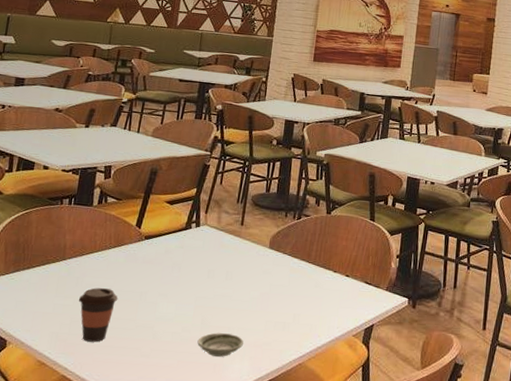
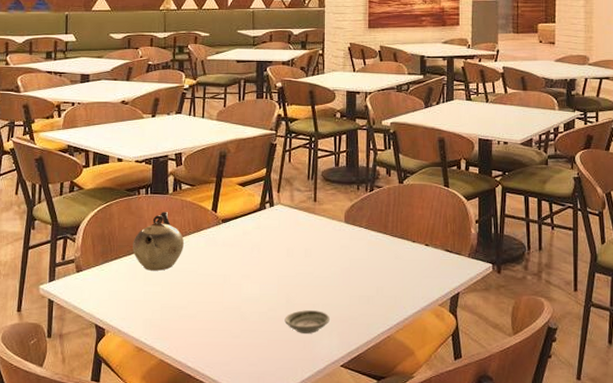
teapot: none [47,224,103,284] -> present [133,212,185,271]
coffee cup: present [78,288,118,342] -> none [166,273,204,326]

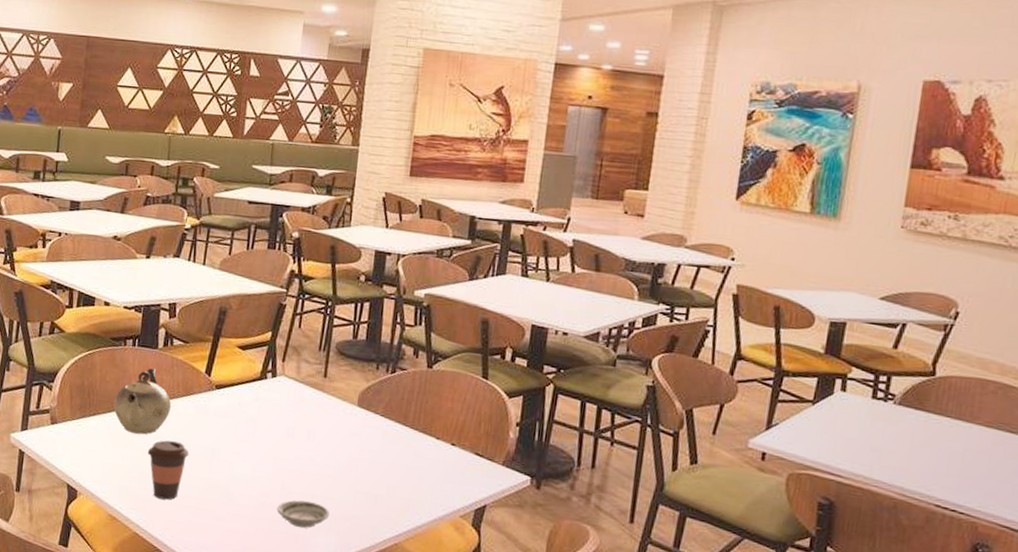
coffee cup: none [166,273,204,326] -> present [147,440,189,500]

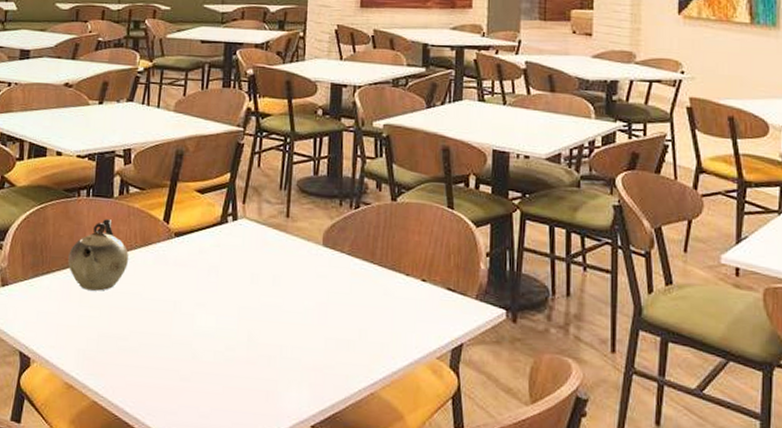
coffee cup: present [147,440,189,500] -> none [104,296,149,362]
saucer: present [277,500,329,528] -> none [244,352,300,383]

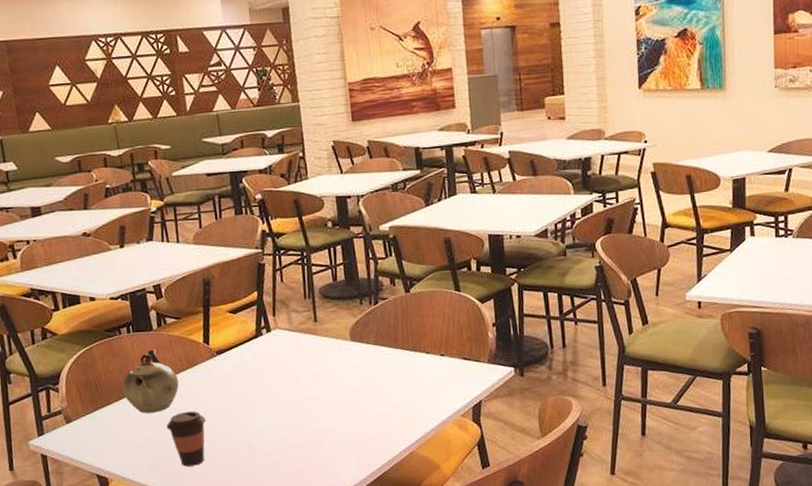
coffee cup: none [104,296,149,362] -> present [166,411,206,467]

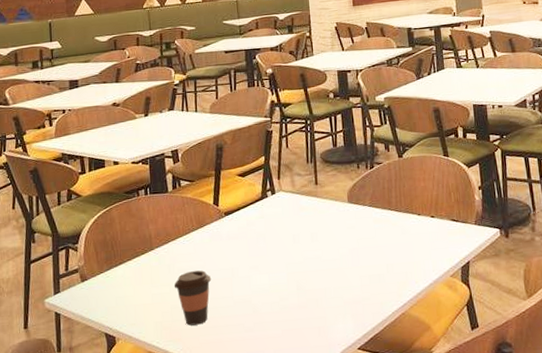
teapot: present [122,350,179,413] -> none [136,211,189,272]

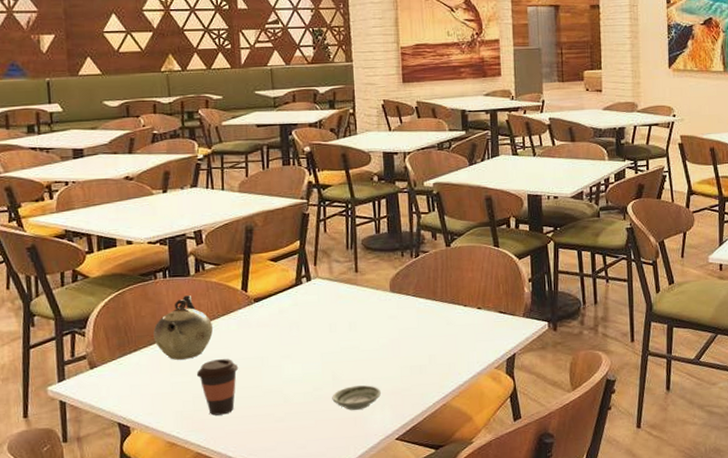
teapot: none [136,211,189,272] -> present [153,295,214,360]
saucer: none [297,294,343,320] -> present [332,385,381,410]

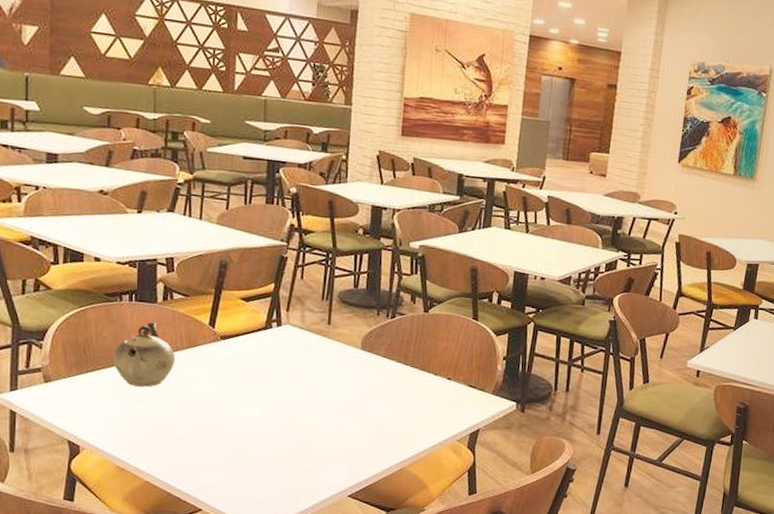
coffee cup: present [196,359,239,416] -> none [153,391,198,448]
saucer: present [332,385,381,410] -> none [289,438,339,462]

